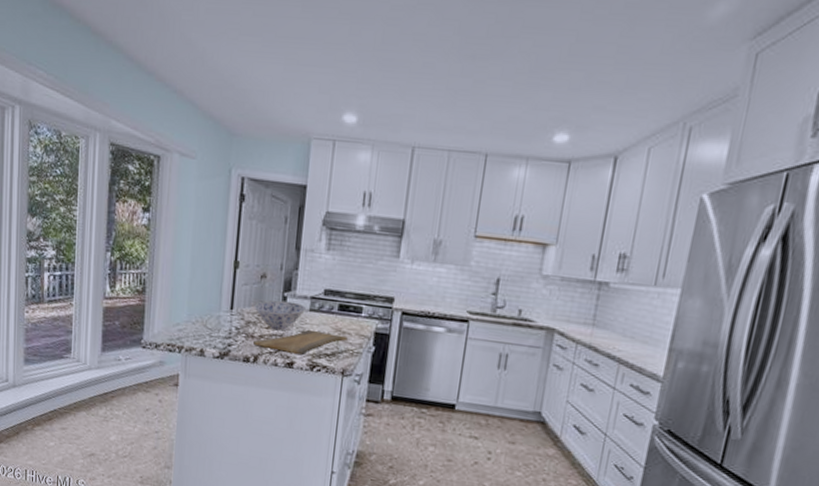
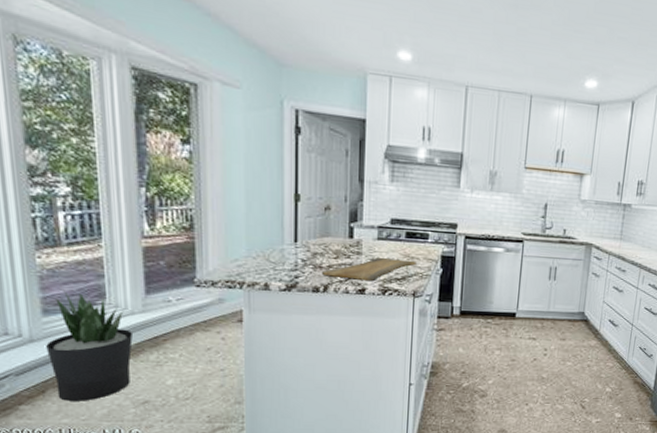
planter: none [24,342,88,447] -> present [46,289,133,401]
bowl: present [254,300,307,331] -> none [320,231,375,260]

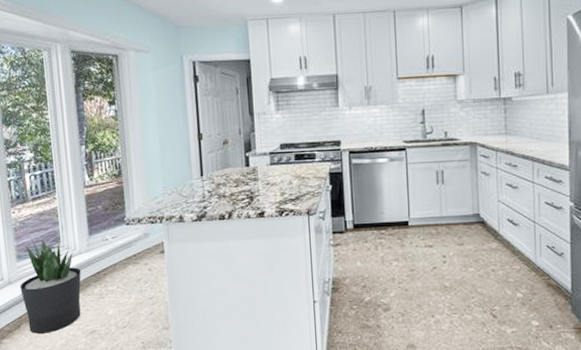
cutting board: present [322,257,416,281] -> none [226,180,307,204]

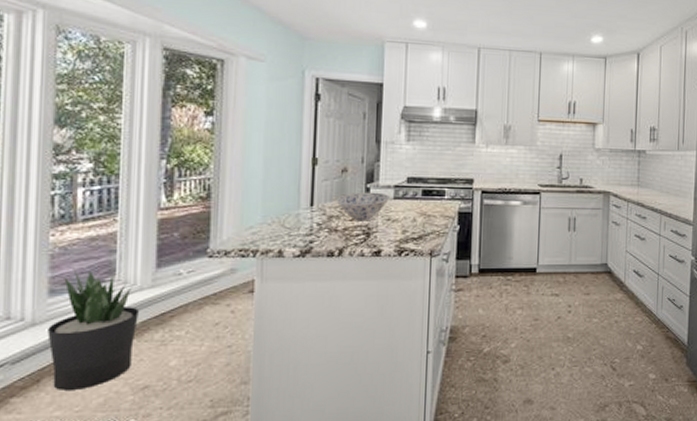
bowl: none [221,159,268,187] -> present [336,192,391,222]

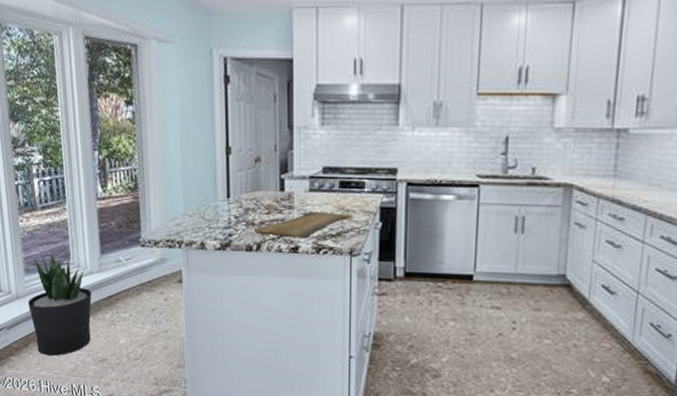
bowl: present [336,192,391,222] -> none [251,183,306,215]
cutting board: none [337,216,433,241] -> present [255,210,352,238]

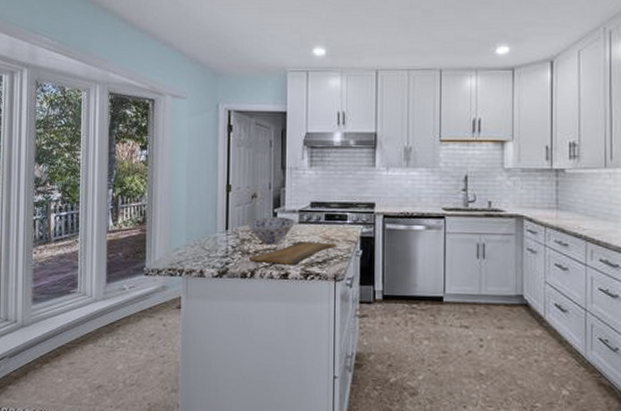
planter: present [28,250,92,356] -> none [32,280,94,384]
bowl: none [251,183,306,215] -> present [247,216,296,245]

